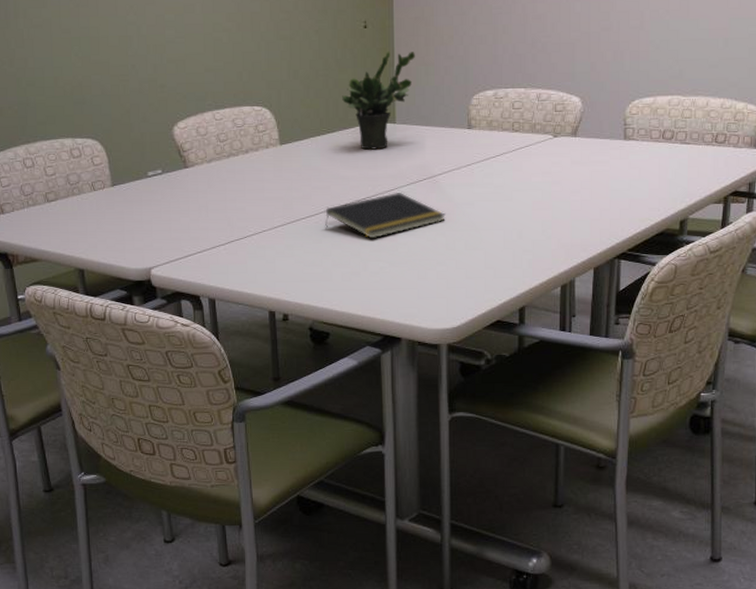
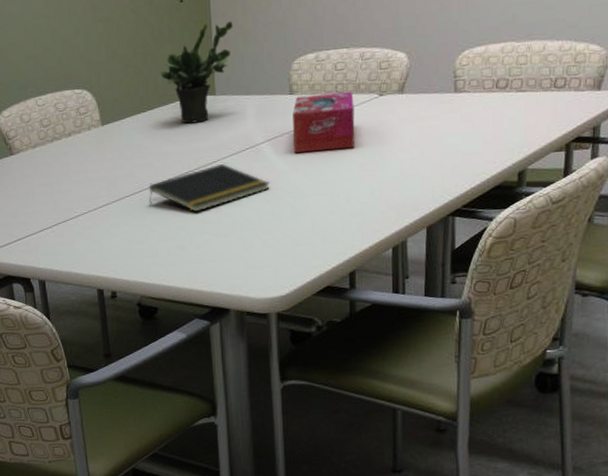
tissue box: none [469,130,529,187] -> present [292,91,355,154]

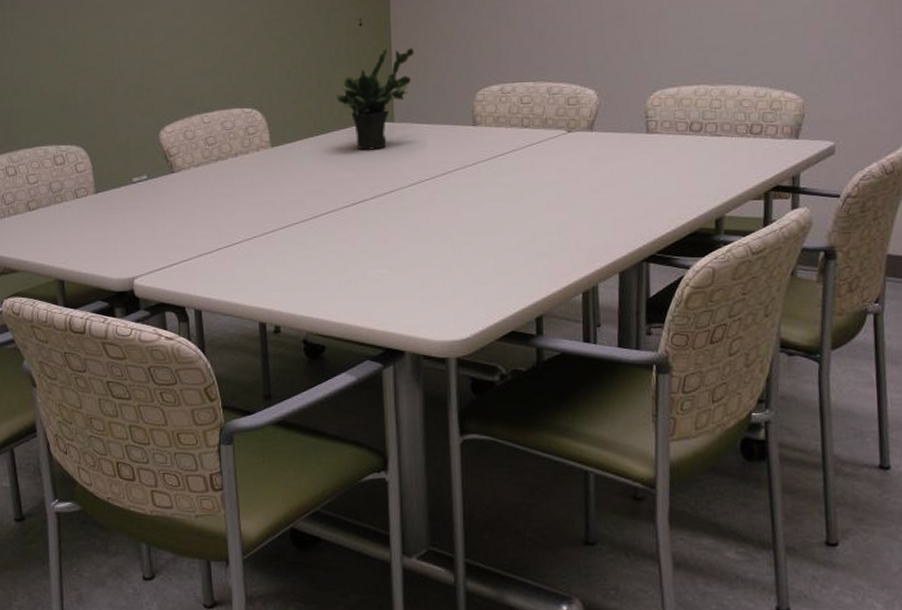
notepad: present [149,163,270,213] -> none [320,193,451,244]
tissue box: present [292,91,355,154] -> none [476,125,542,187]

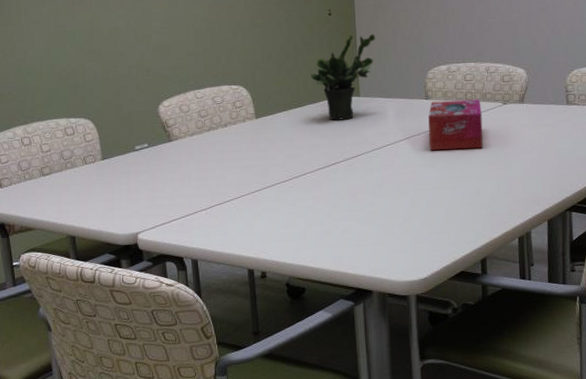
tissue box: none [476,125,542,187] -> present [428,99,483,151]

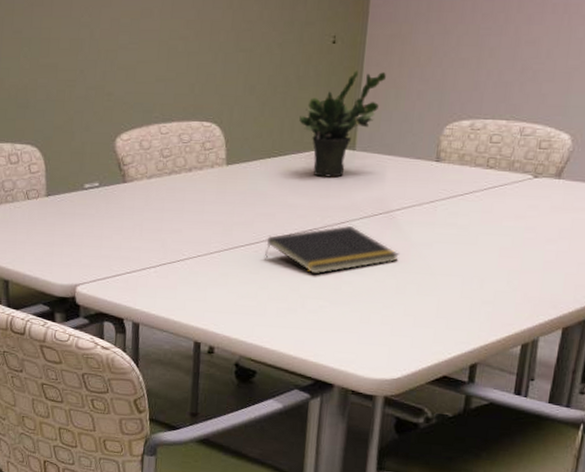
notepad: none [298,156,409,200] -> present [265,225,399,275]
tissue box: present [428,99,483,151] -> none [430,165,506,230]

